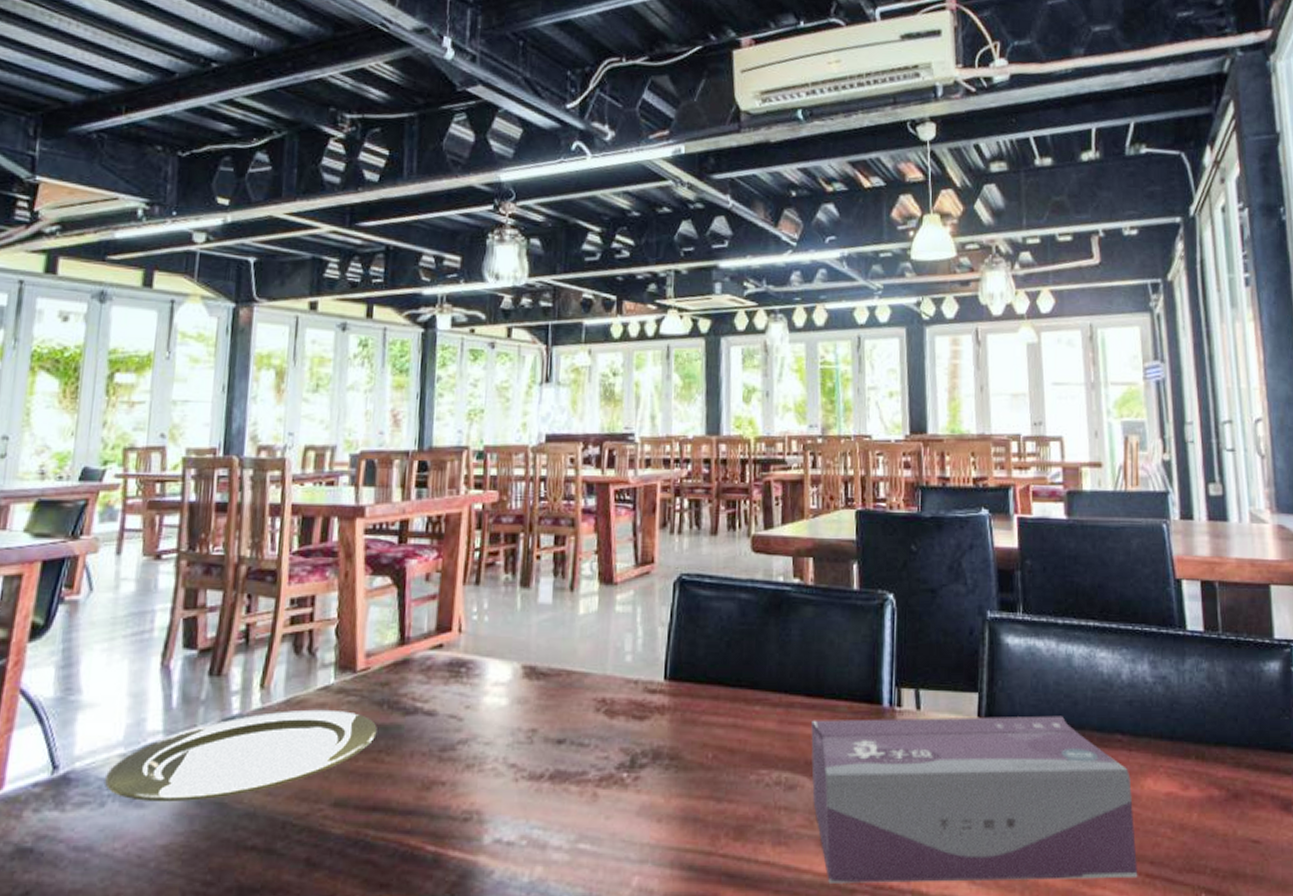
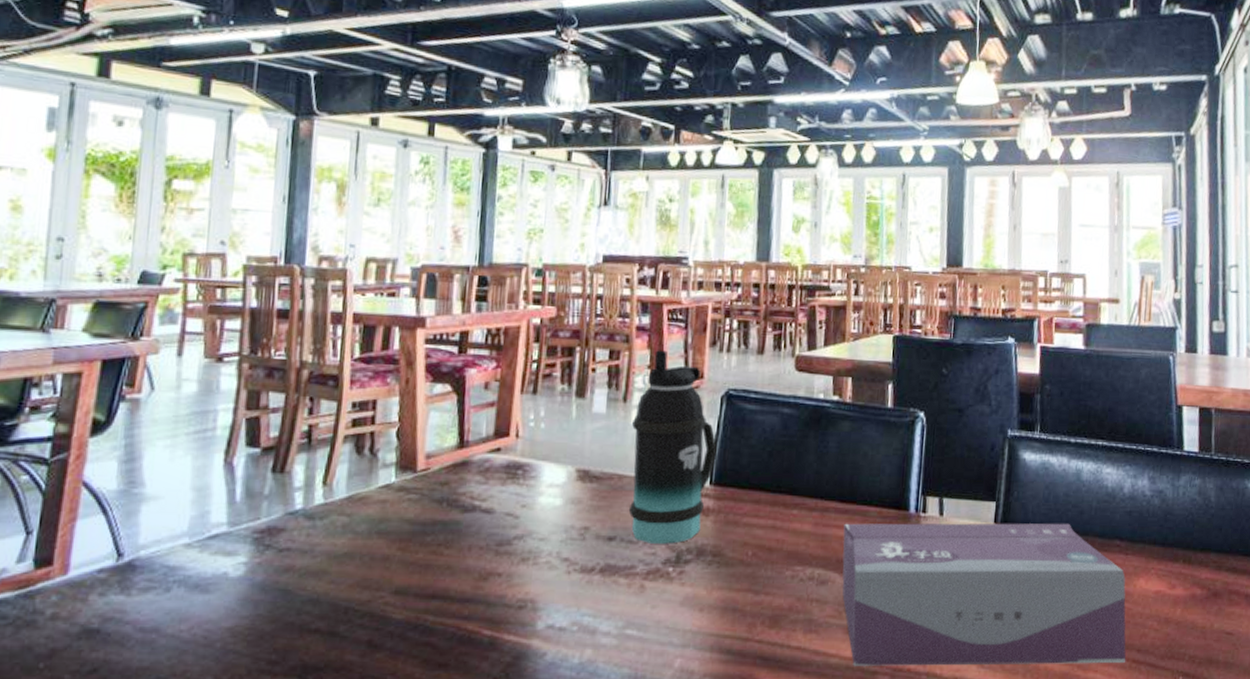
plate: present [105,709,377,801] -> none [170,505,437,587]
bottle: none [578,534,672,746] -> present [628,350,718,544]

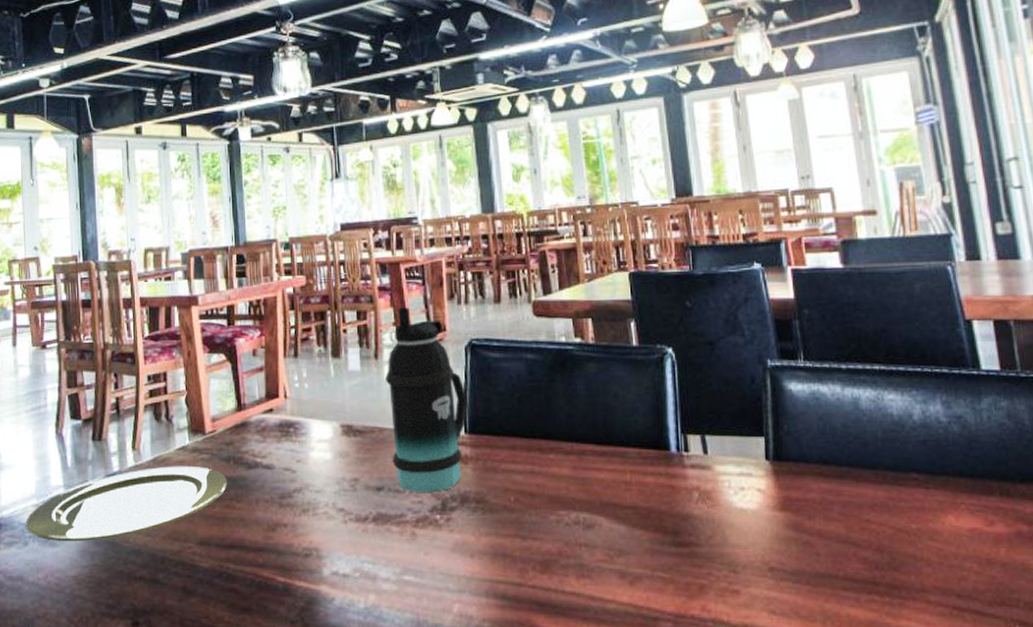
plate: none [170,505,437,587] -> present [26,465,227,541]
tissue box: present [842,523,1126,666] -> none [603,456,945,612]

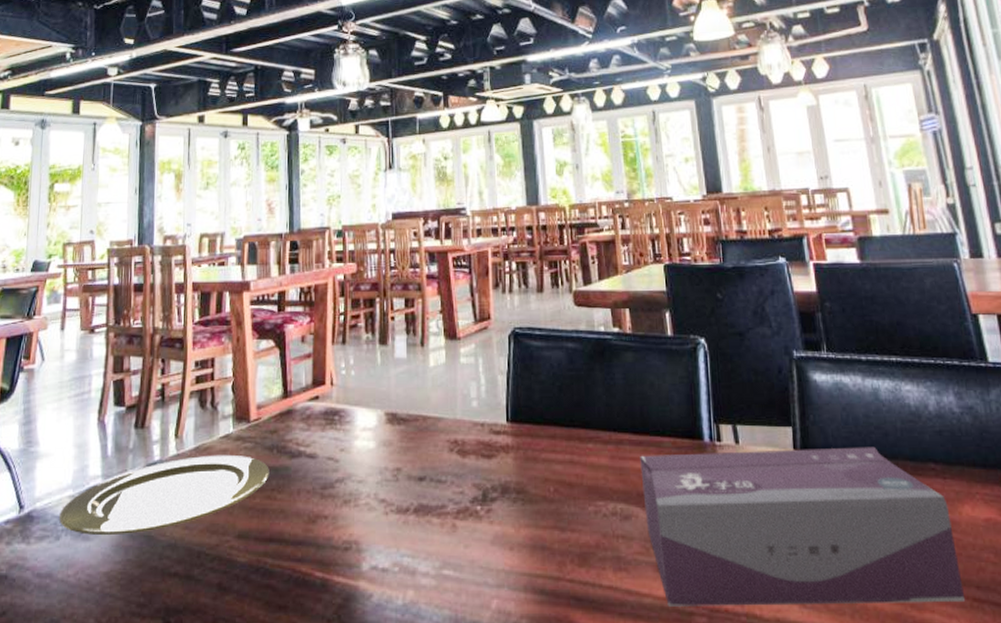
bottle: present [386,307,468,492] -> none [431,295,511,482]
tissue box: none [603,456,945,612] -> present [640,446,966,606]

